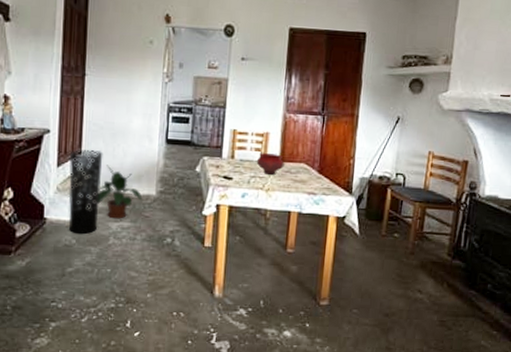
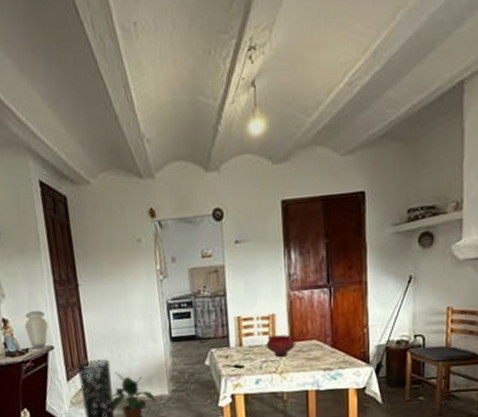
vase: none [25,91,49,131] -> present [25,310,49,350]

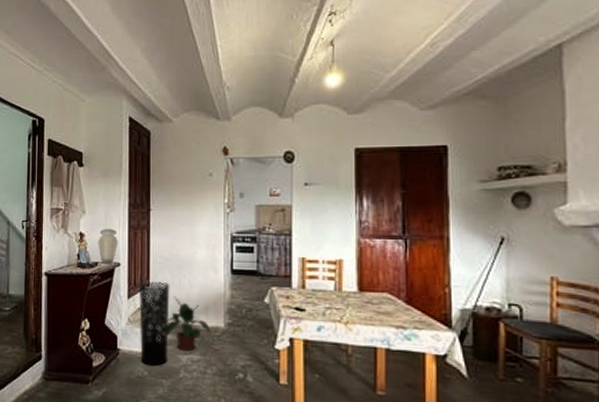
bowl: present [265,334,295,357] -> none [330,282,364,306]

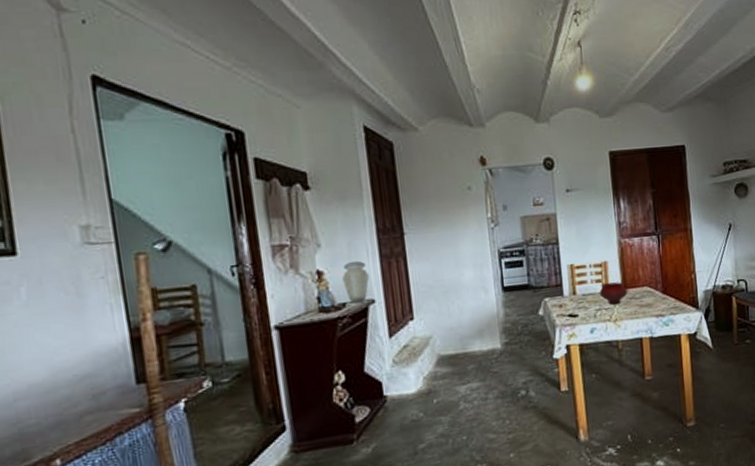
umbrella stand: present [139,281,170,367] -> none [401,312,444,406]
potted plant: present [167,296,211,352] -> none [439,325,488,383]
bowl: none [330,282,364,306] -> present [599,282,628,305]

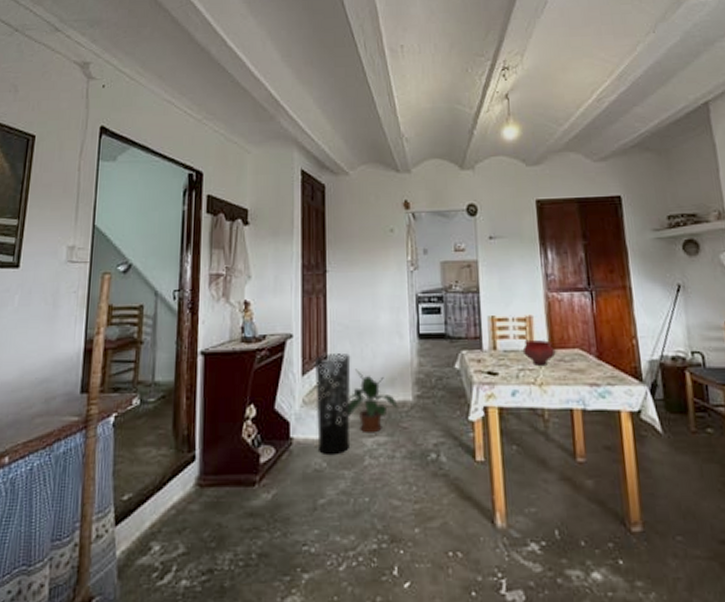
vase: present [342,260,370,304] -> none [266,294,291,337]
umbrella stand: none [401,312,444,406] -> present [315,352,351,456]
potted plant: none [439,325,488,383] -> present [348,369,398,434]

